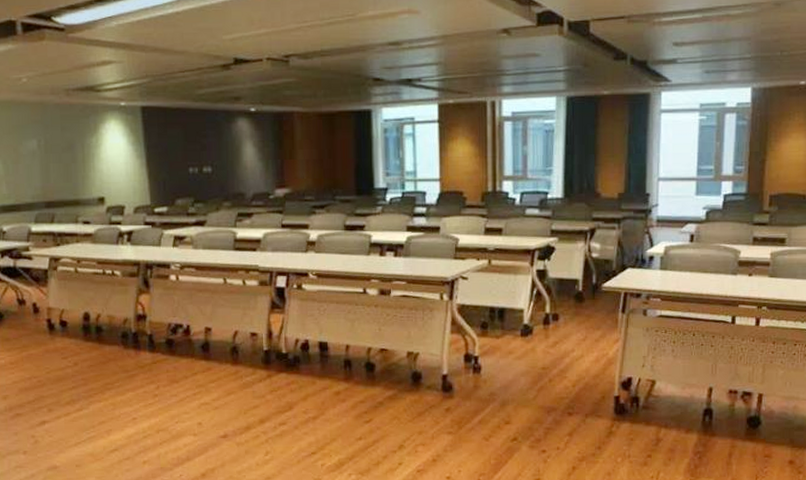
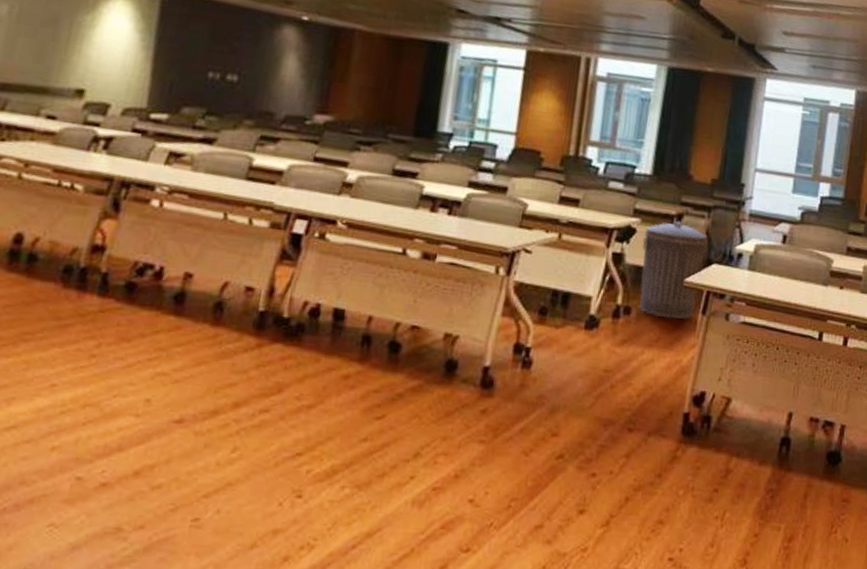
trash can: none [562,235,621,320] -> present [639,220,708,319]

